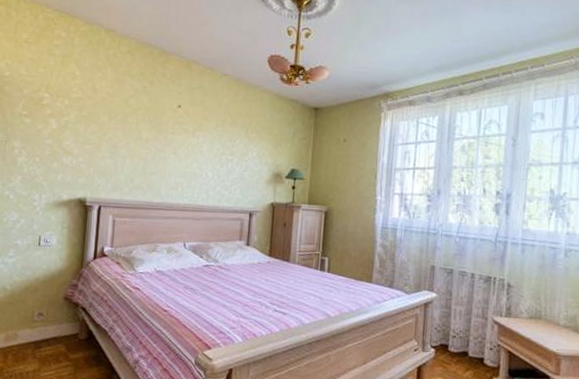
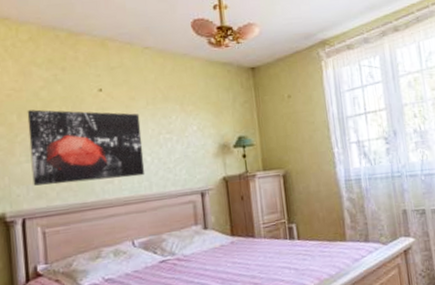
wall art: none [112,114,209,188] -> present [27,109,145,186]

